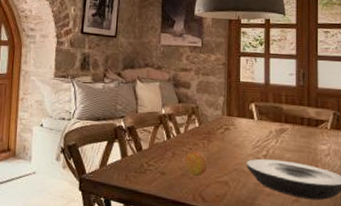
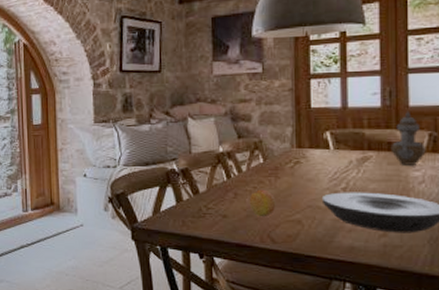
teapot: none [303,91,331,140] -> present [390,111,426,165]

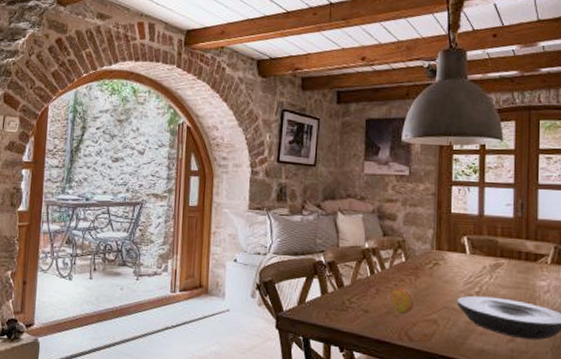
teapot: present [390,111,426,165] -> none [520,223,552,275]

